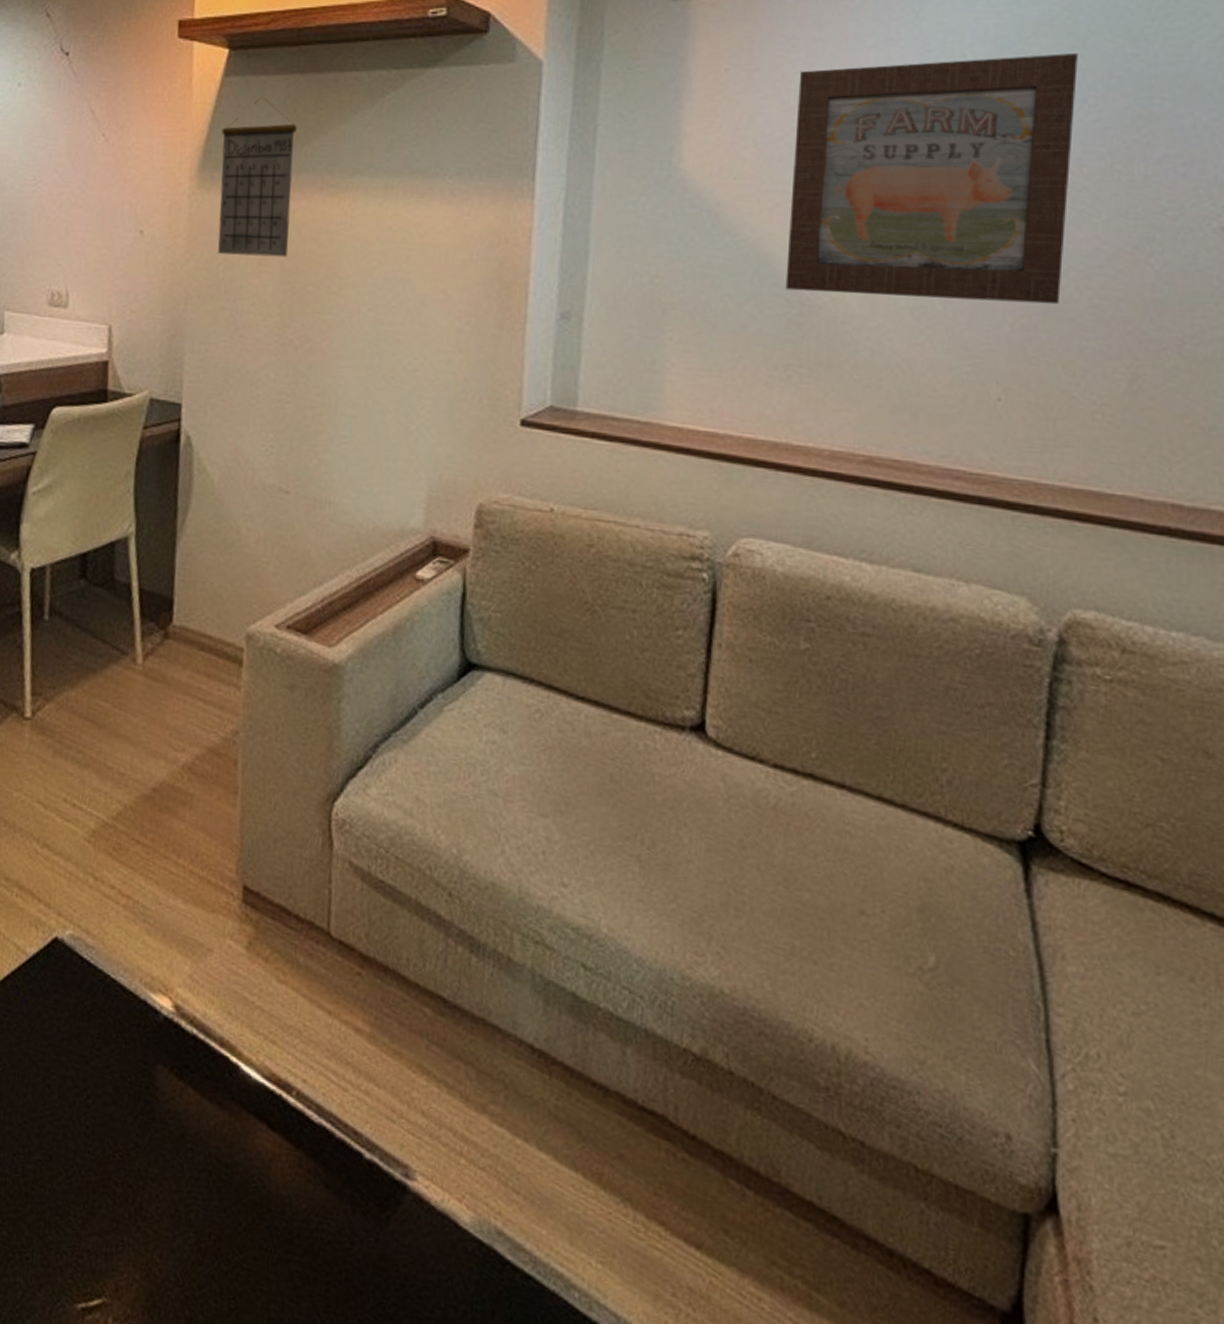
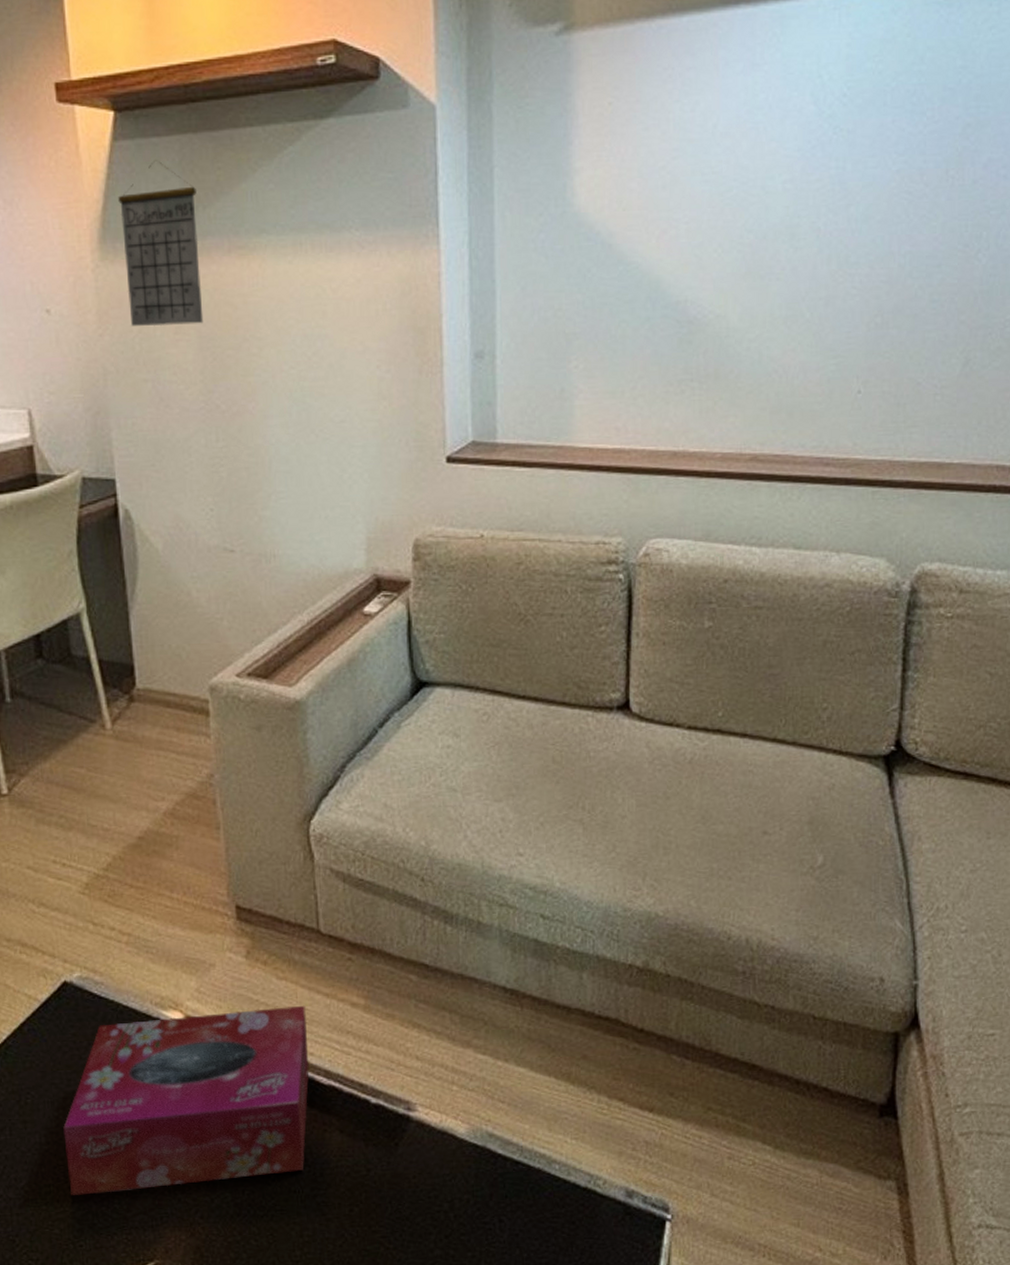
tissue box: none [26,996,304,1225] -> present [63,1005,309,1195]
wall art: present [785,52,1078,305] -> none [675,68,917,311]

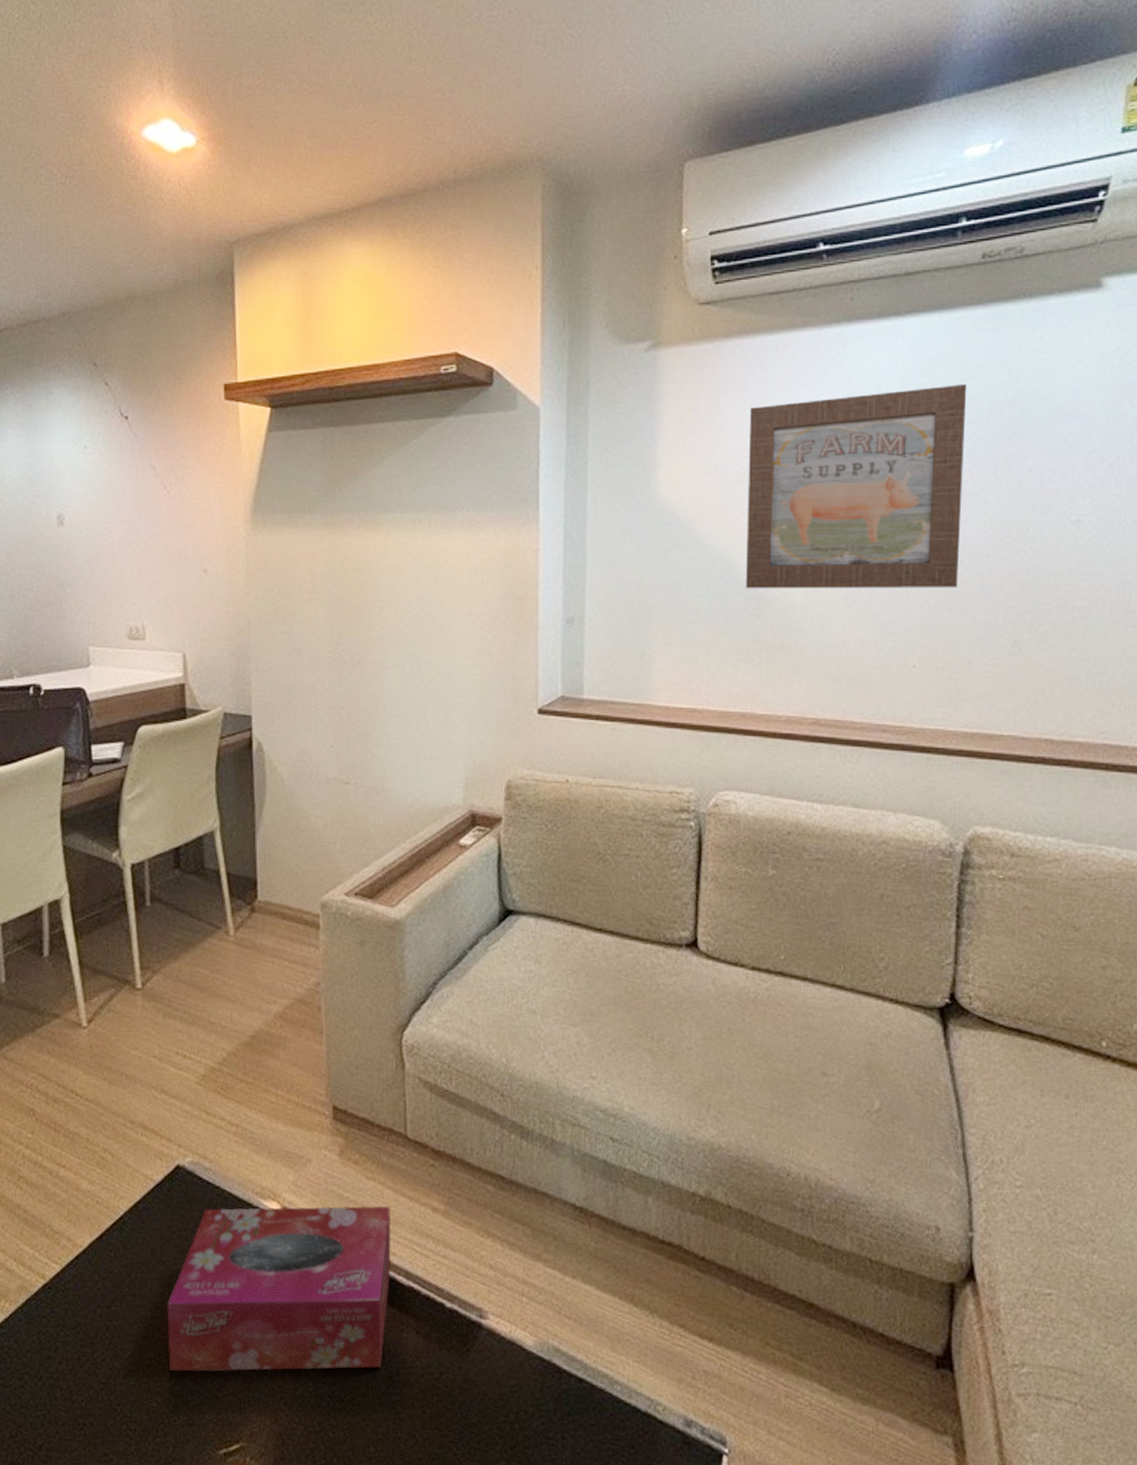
calendar: present [118,160,204,327] -> none [269,448,334,587]
wall art: none [675,68,917,311] -> present [745,383,967,589]

